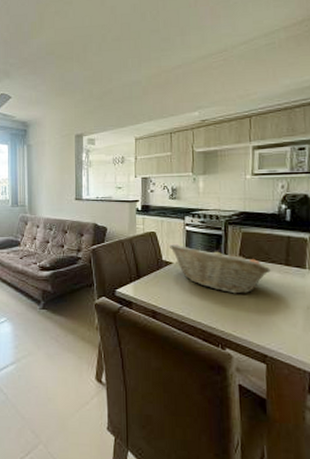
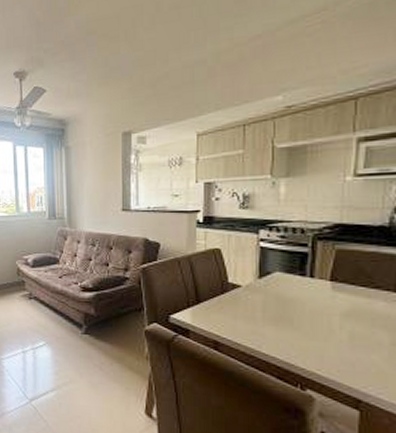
fruit basket: present [170,244,272,294] -> none [238,264,375,326]

